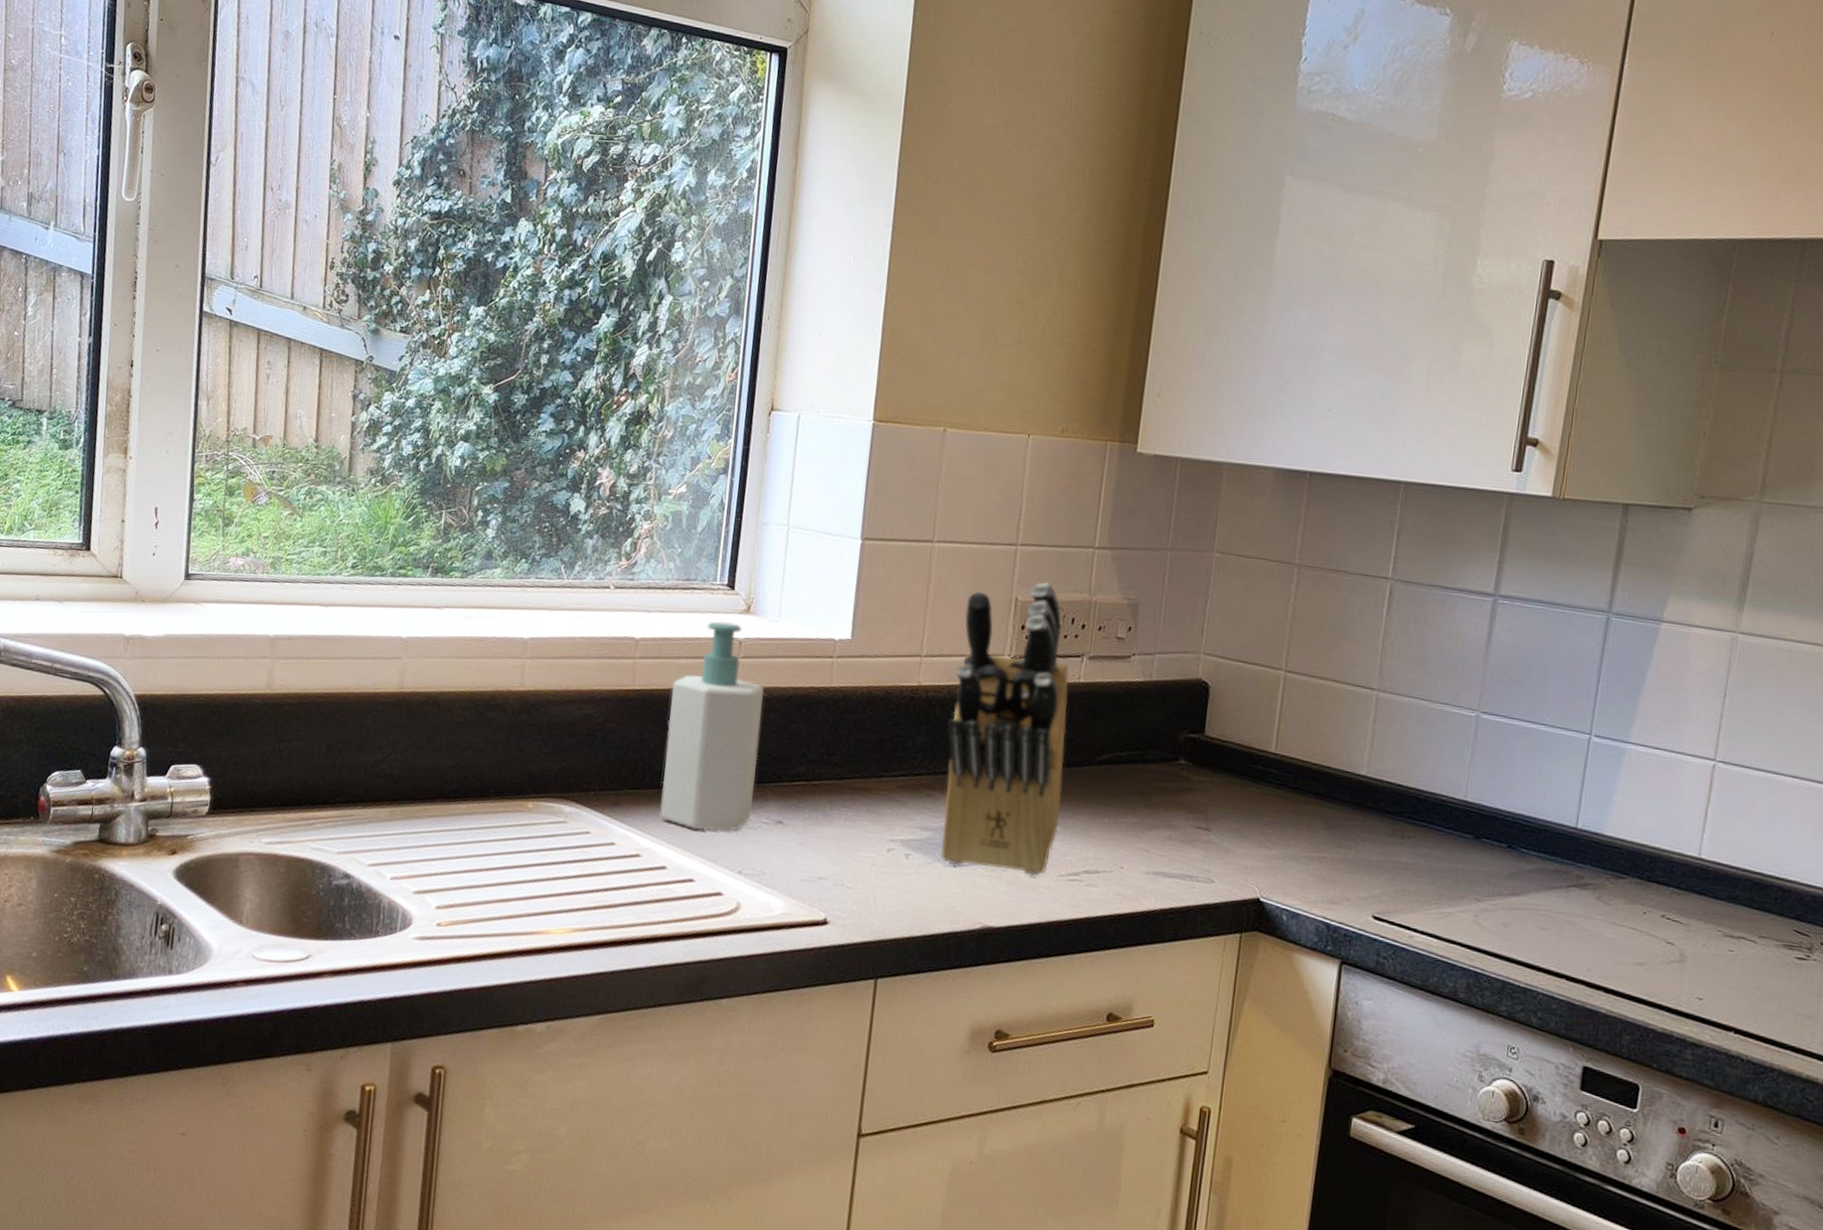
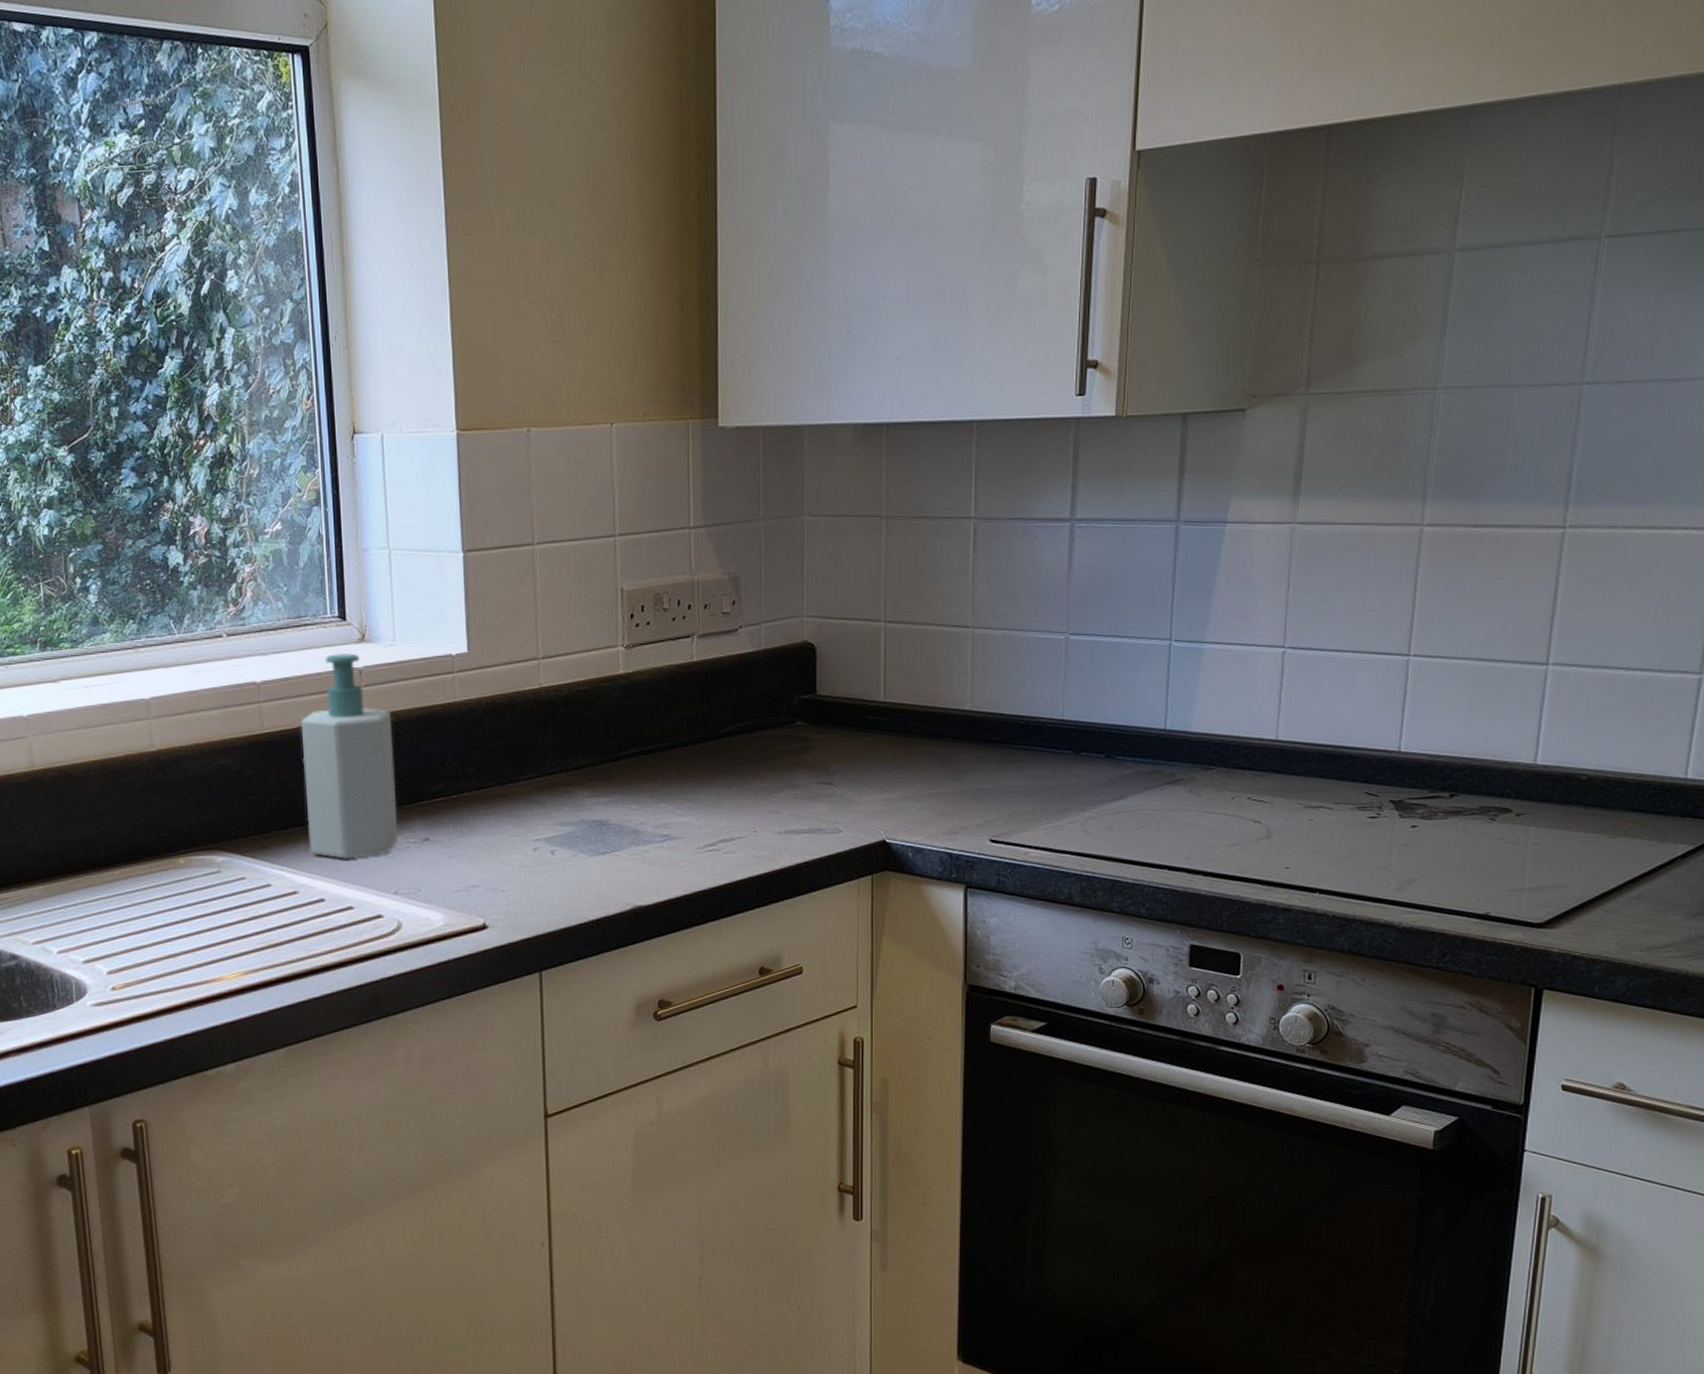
knife block: present [941,581,1070,876] -> none [573,568,691,854]

